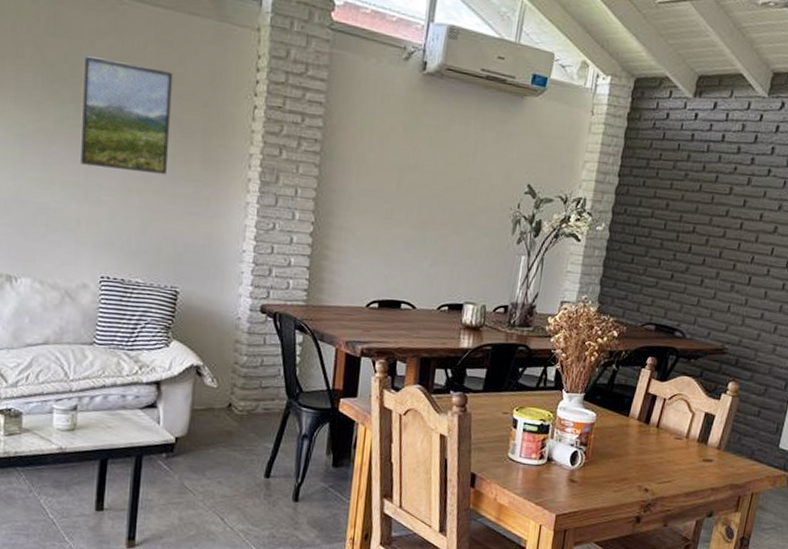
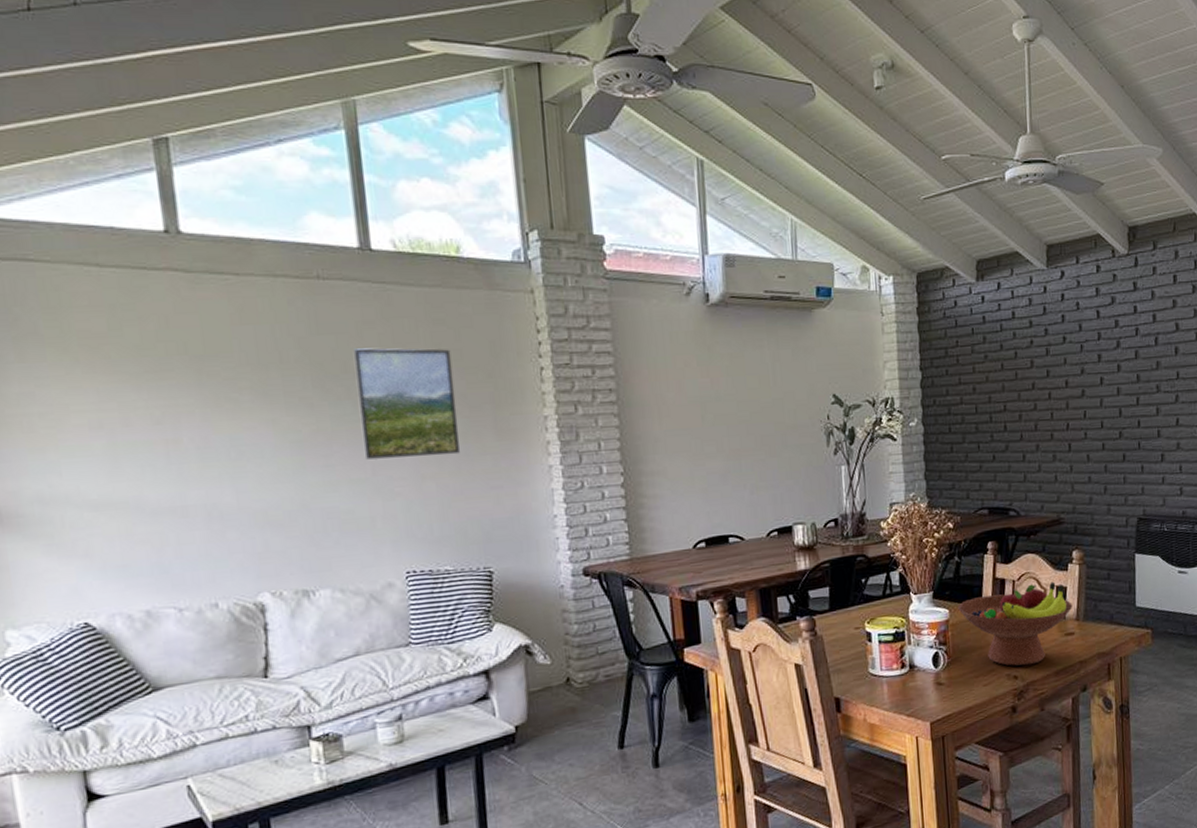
fruit bowl: none [605,405,717,482] -> present [958,581,1073,666]

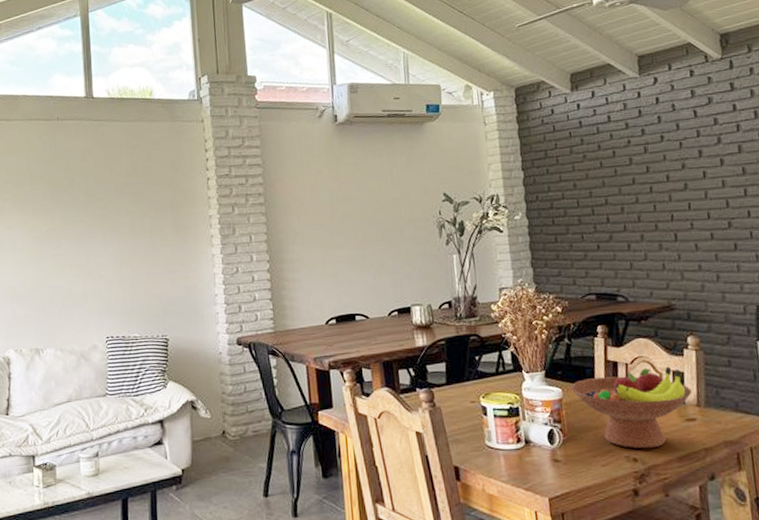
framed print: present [352,348,460,460] -> none [78,166,148,250]

